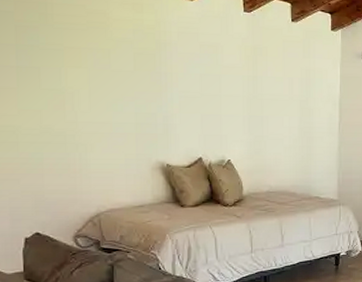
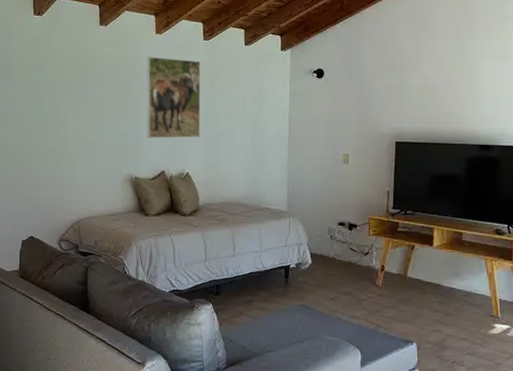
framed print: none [176,26,243,122] -> present [146,57,201,138]

